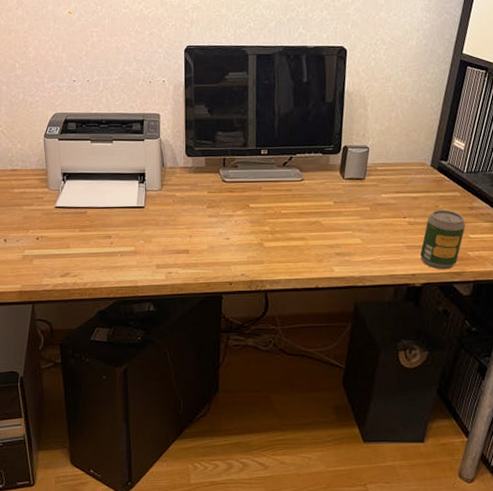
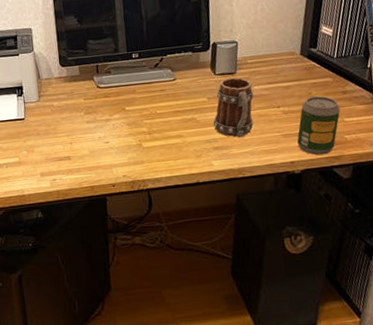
mug: none [337,183,381,246] -> present [213,77,254,138]

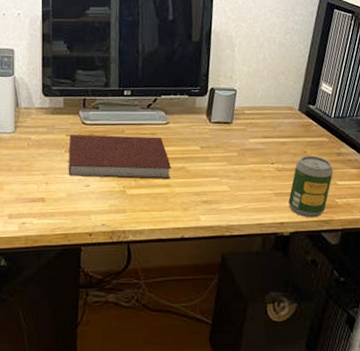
notebook: none [87,92,183,135] -> present [68,134,172,179]
mug: present [213,77,254,138] -> none [204,127,249,193]

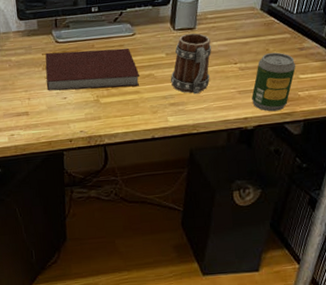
mug: none [204,127,249,193] -> present [170,32,212,94]

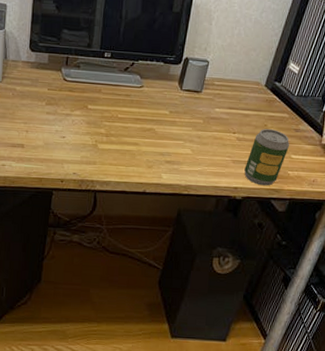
notebook: present [45,48,140,91] -> none [48,88,142,138]
mug: present [170,32,212,94] -> none [169,95,215,156]

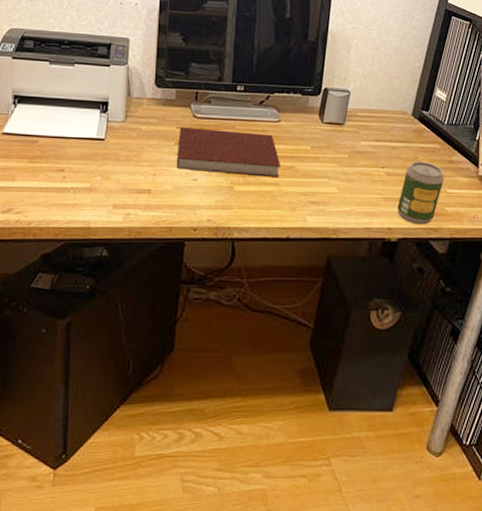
notebook: none [48,88,142,138] -> present [177,126,281,177]

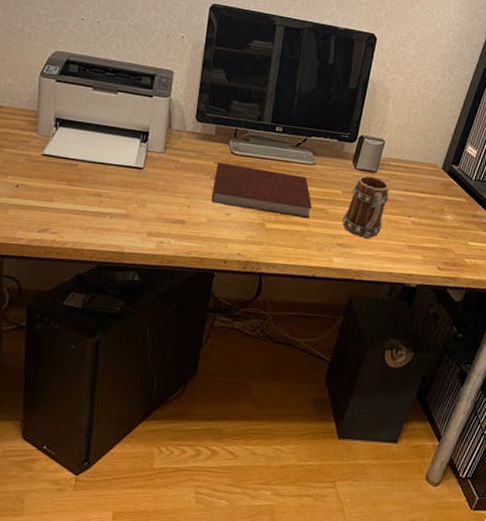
mug: none [313,128,360,195] -> present [342,175,390,240]
soda can: present [397,162,445,225] -> none [419,213,467,274]

